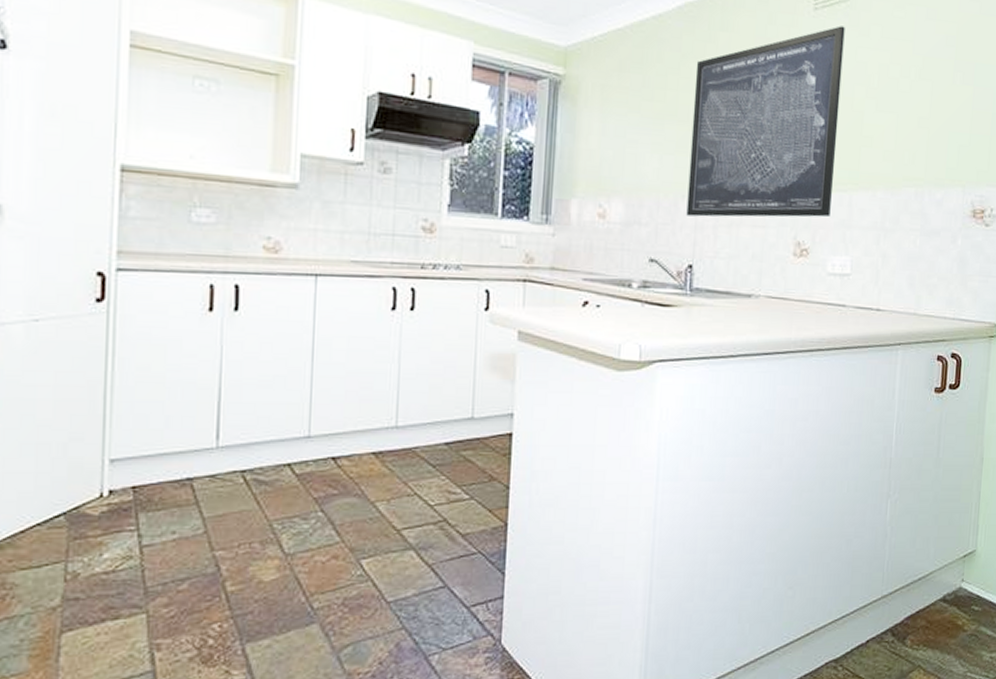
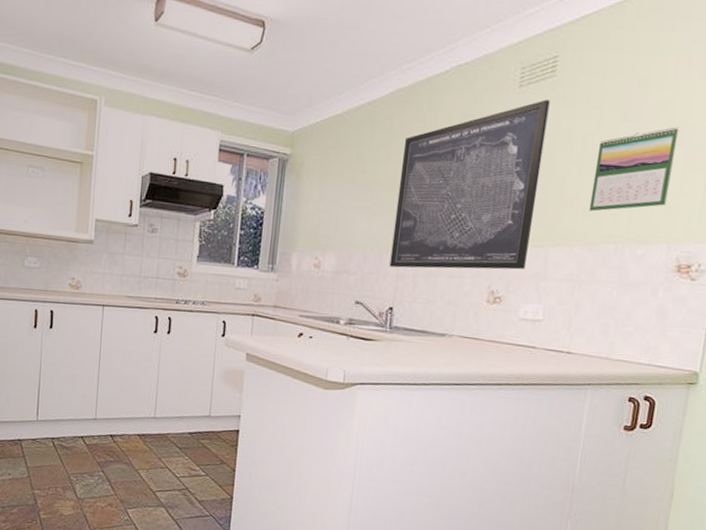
calendar: none [889,62,966,152] -> present [589,126,680,212]

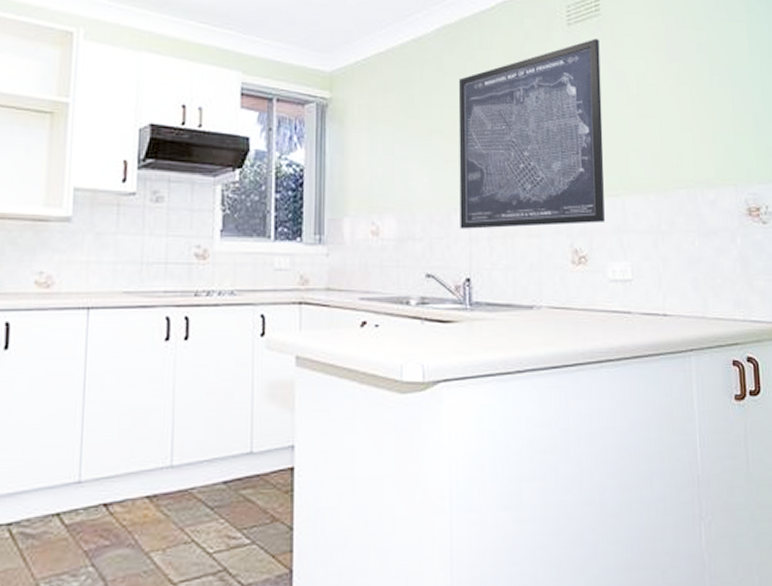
calendar: present [589,126,680,212] -> none [652,66,725,155]

